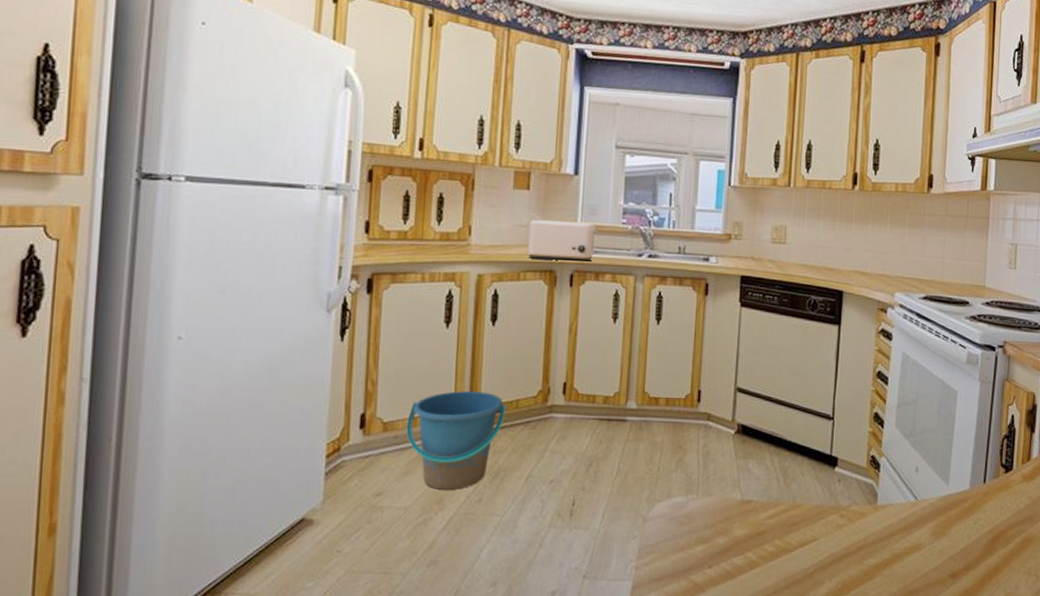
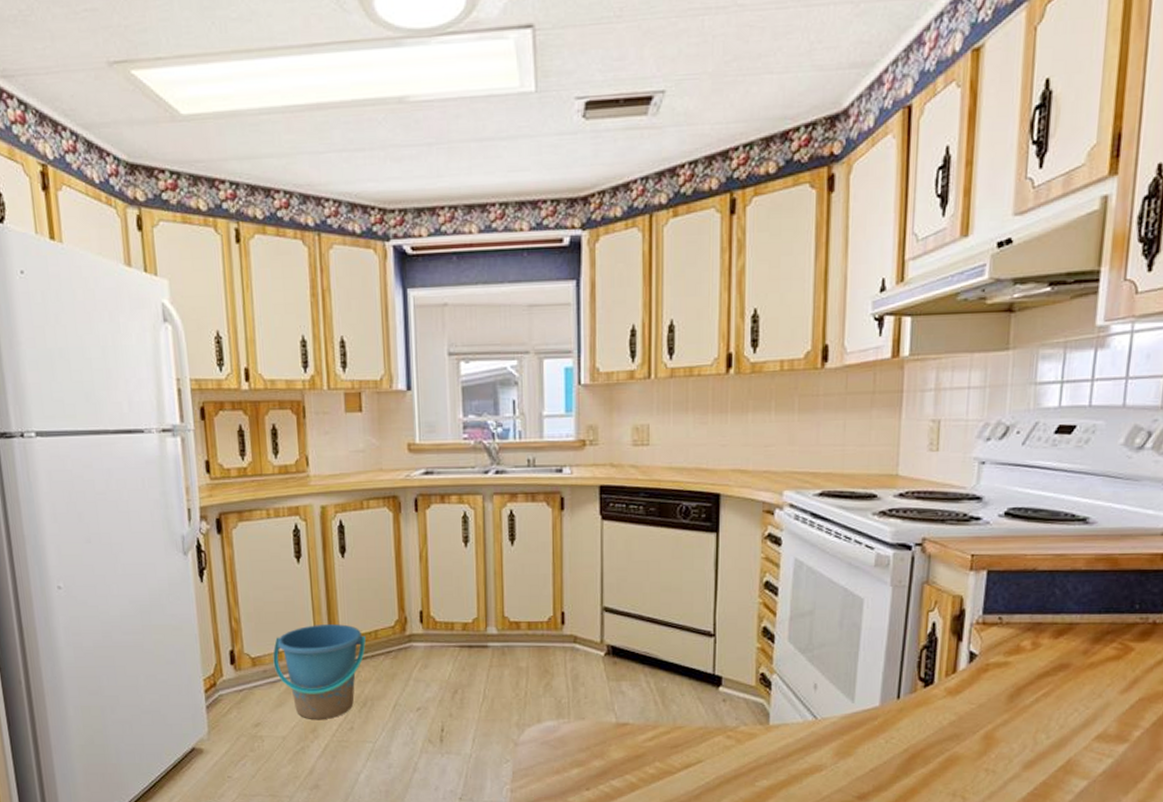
toaster: present [528,219,598,262] -> none [366,441,438,485]

